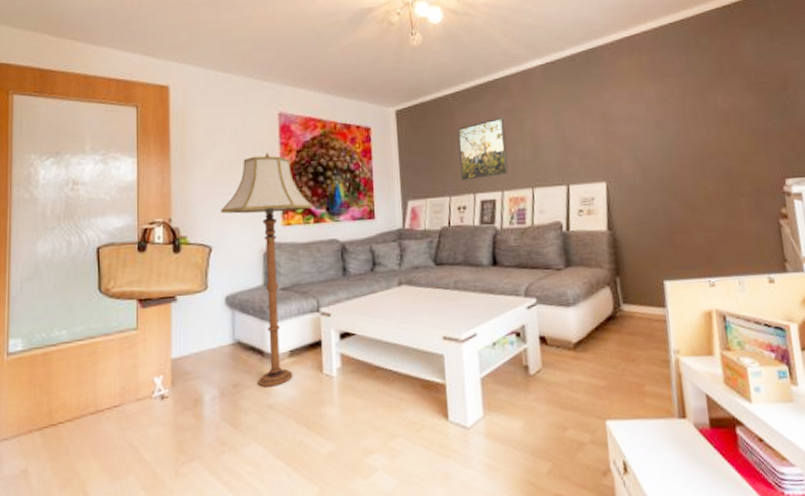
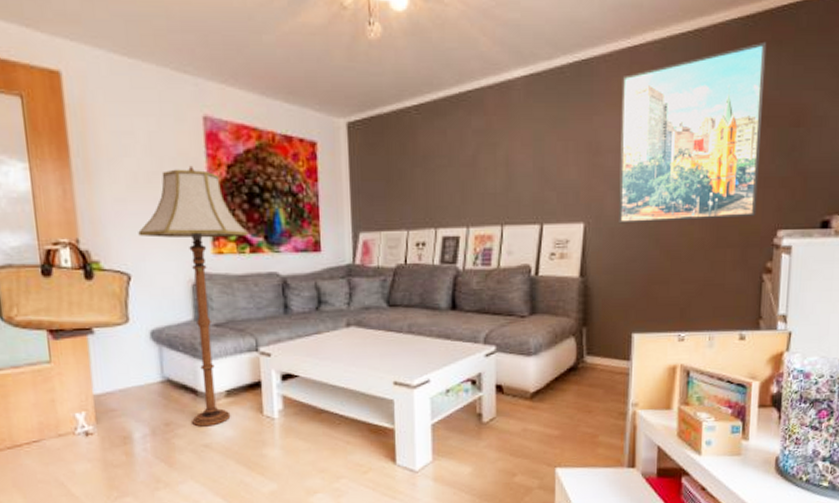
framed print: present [458,117,508,180] -> none [420,139,476,212]
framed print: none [624,24,763,181] -> present [619,41,767,224]

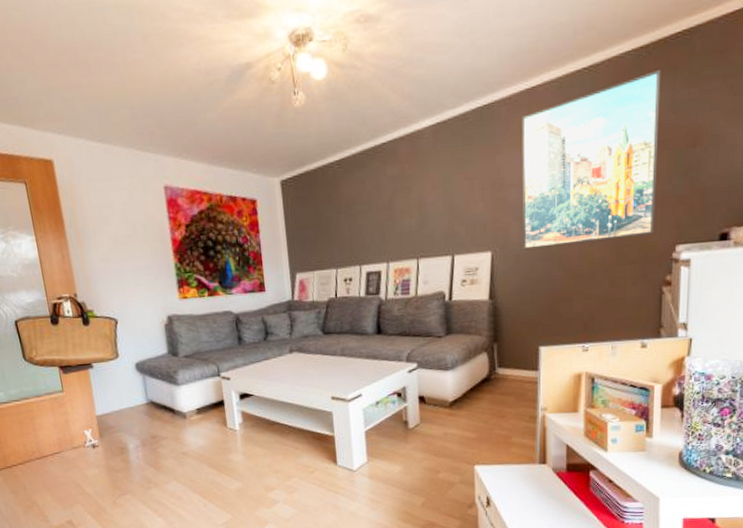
floor lamp: present [138,165,248,427] -> none [120,227,206,439]

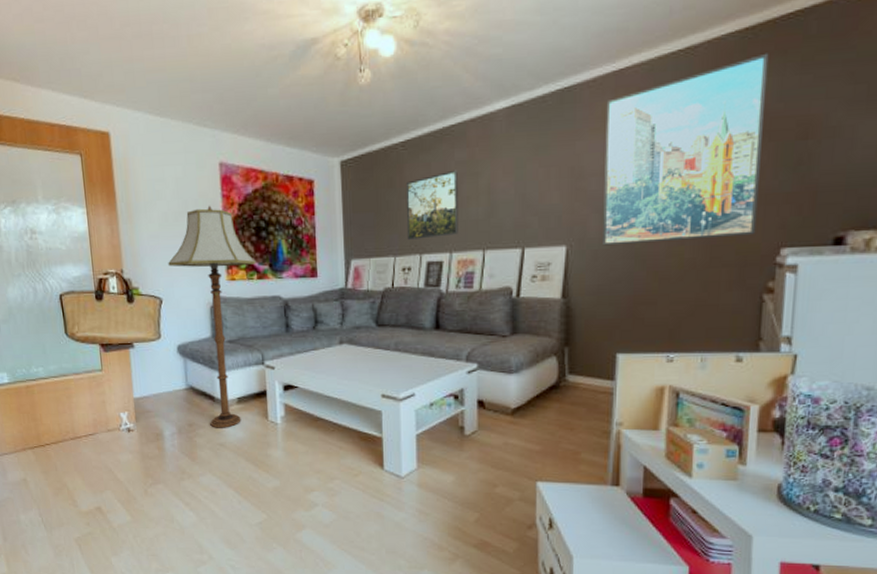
floor lamp: none [120,227,206,439] -> present [168,205,256,428]
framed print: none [344,185,394,252] -> present [406,170,458,240]

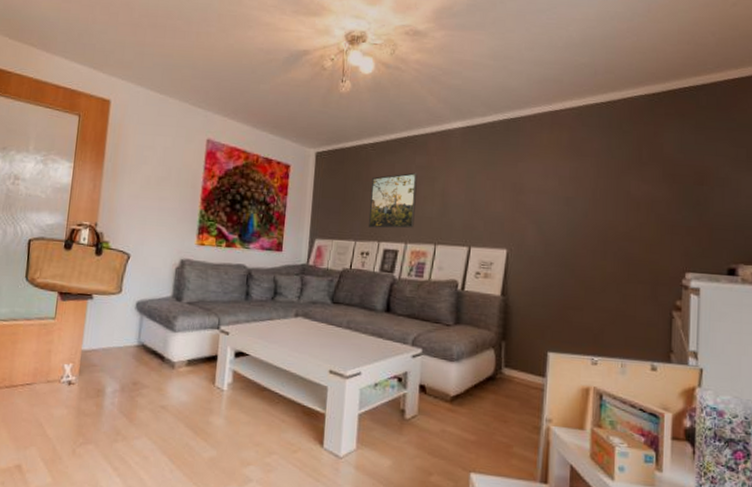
floor lamp: present [168,205,256,428] -> none [142,175,227,390]
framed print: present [603,53,769,246] -> none [538,114,671,259]

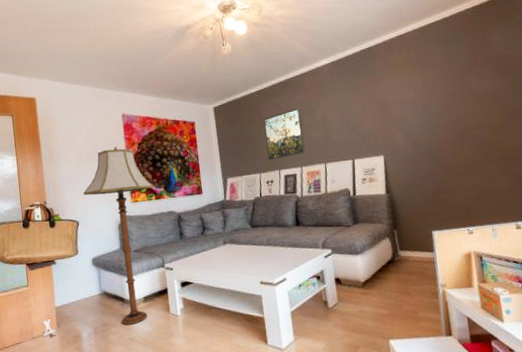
floor lamp: none [142,175,227,390] -> present [83,146,154,326]

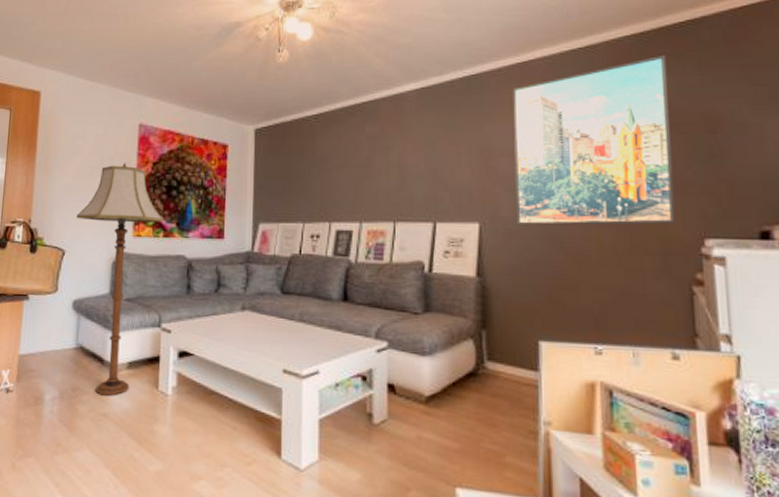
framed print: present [264,108,305,160] -> none [316,143,369,207]
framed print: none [395,20,511,154] -> present [512,54,676,226]

